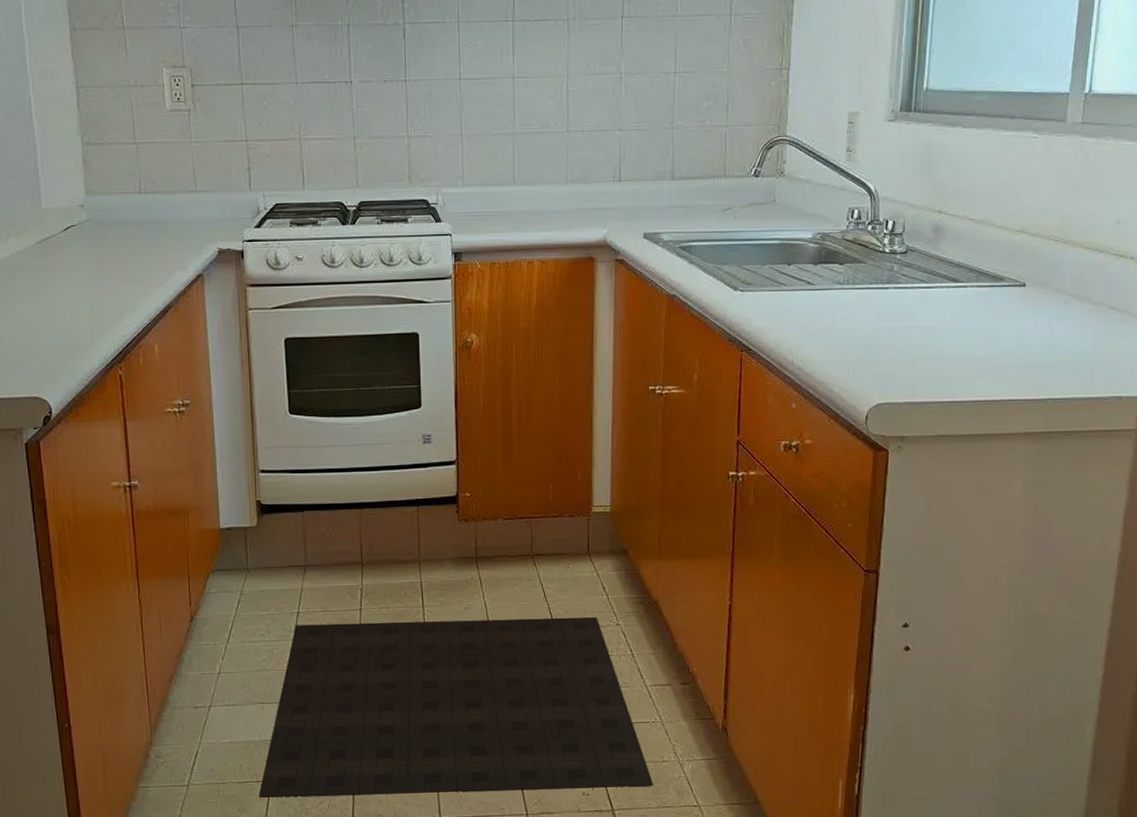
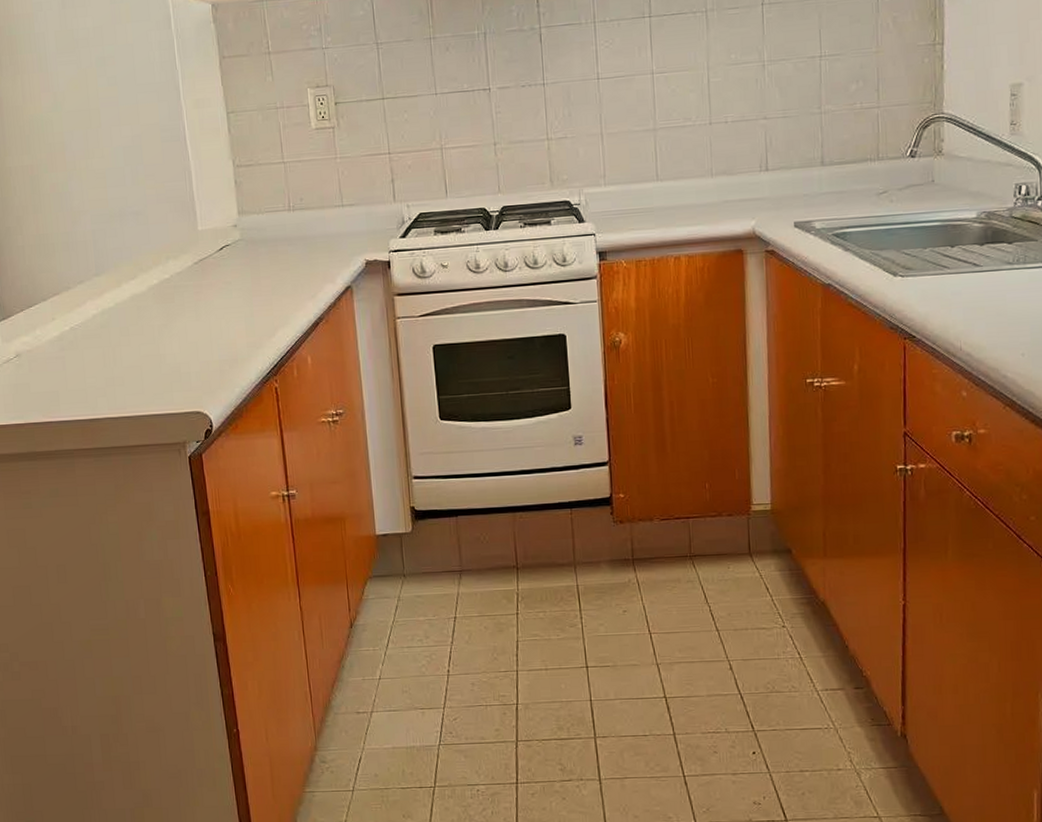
doormat: present [258,617,654,798] -> none [422,619,830,804]

